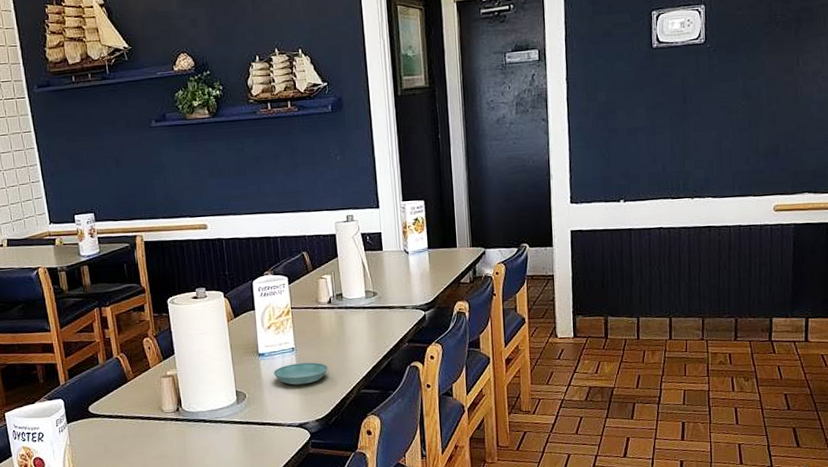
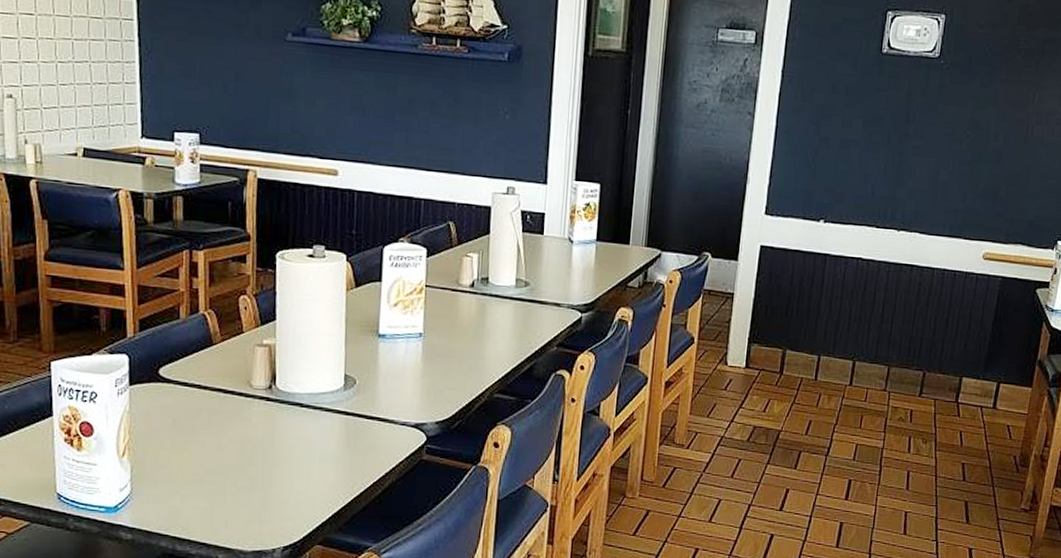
saucer: present [273,362,328,385] -> none [393,352,459,379]

